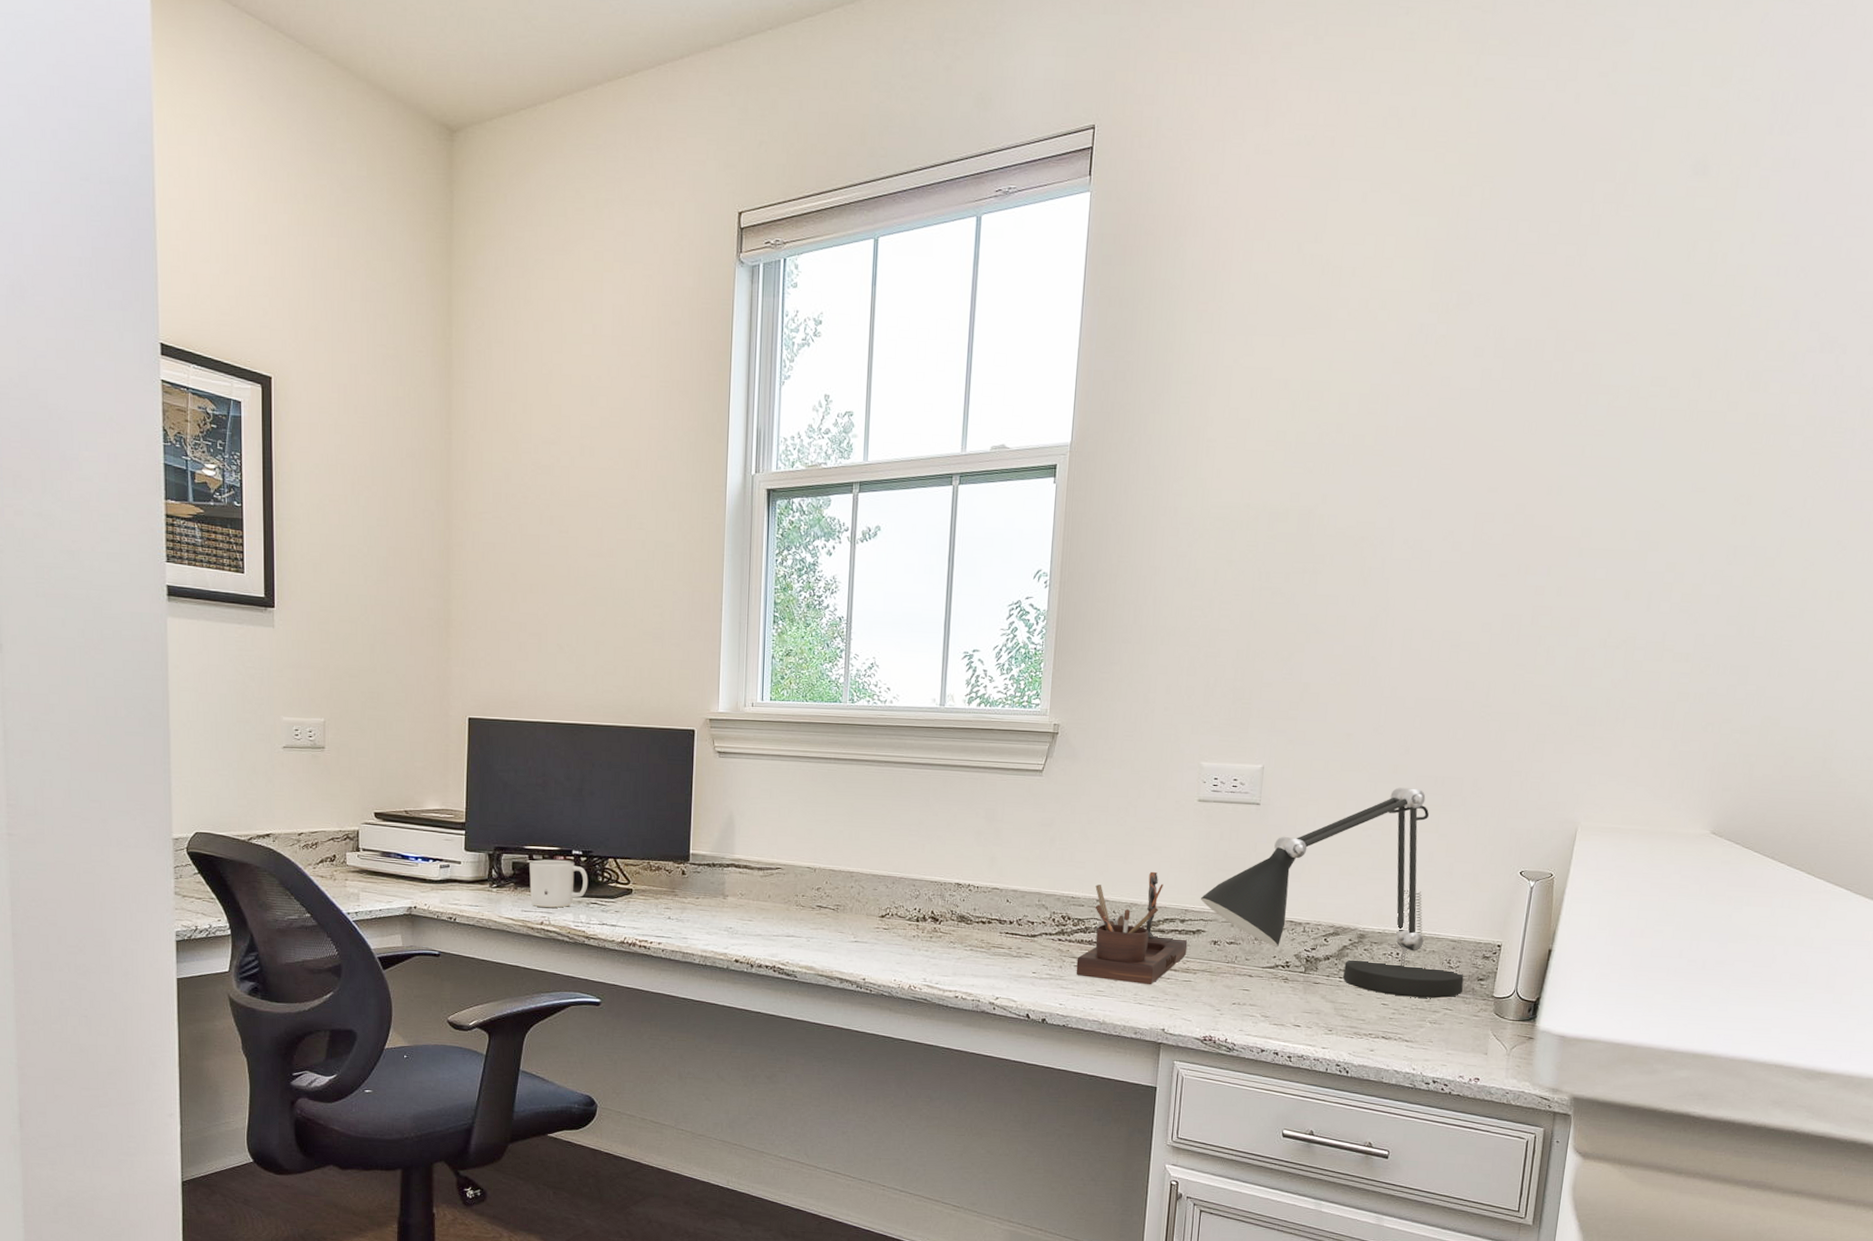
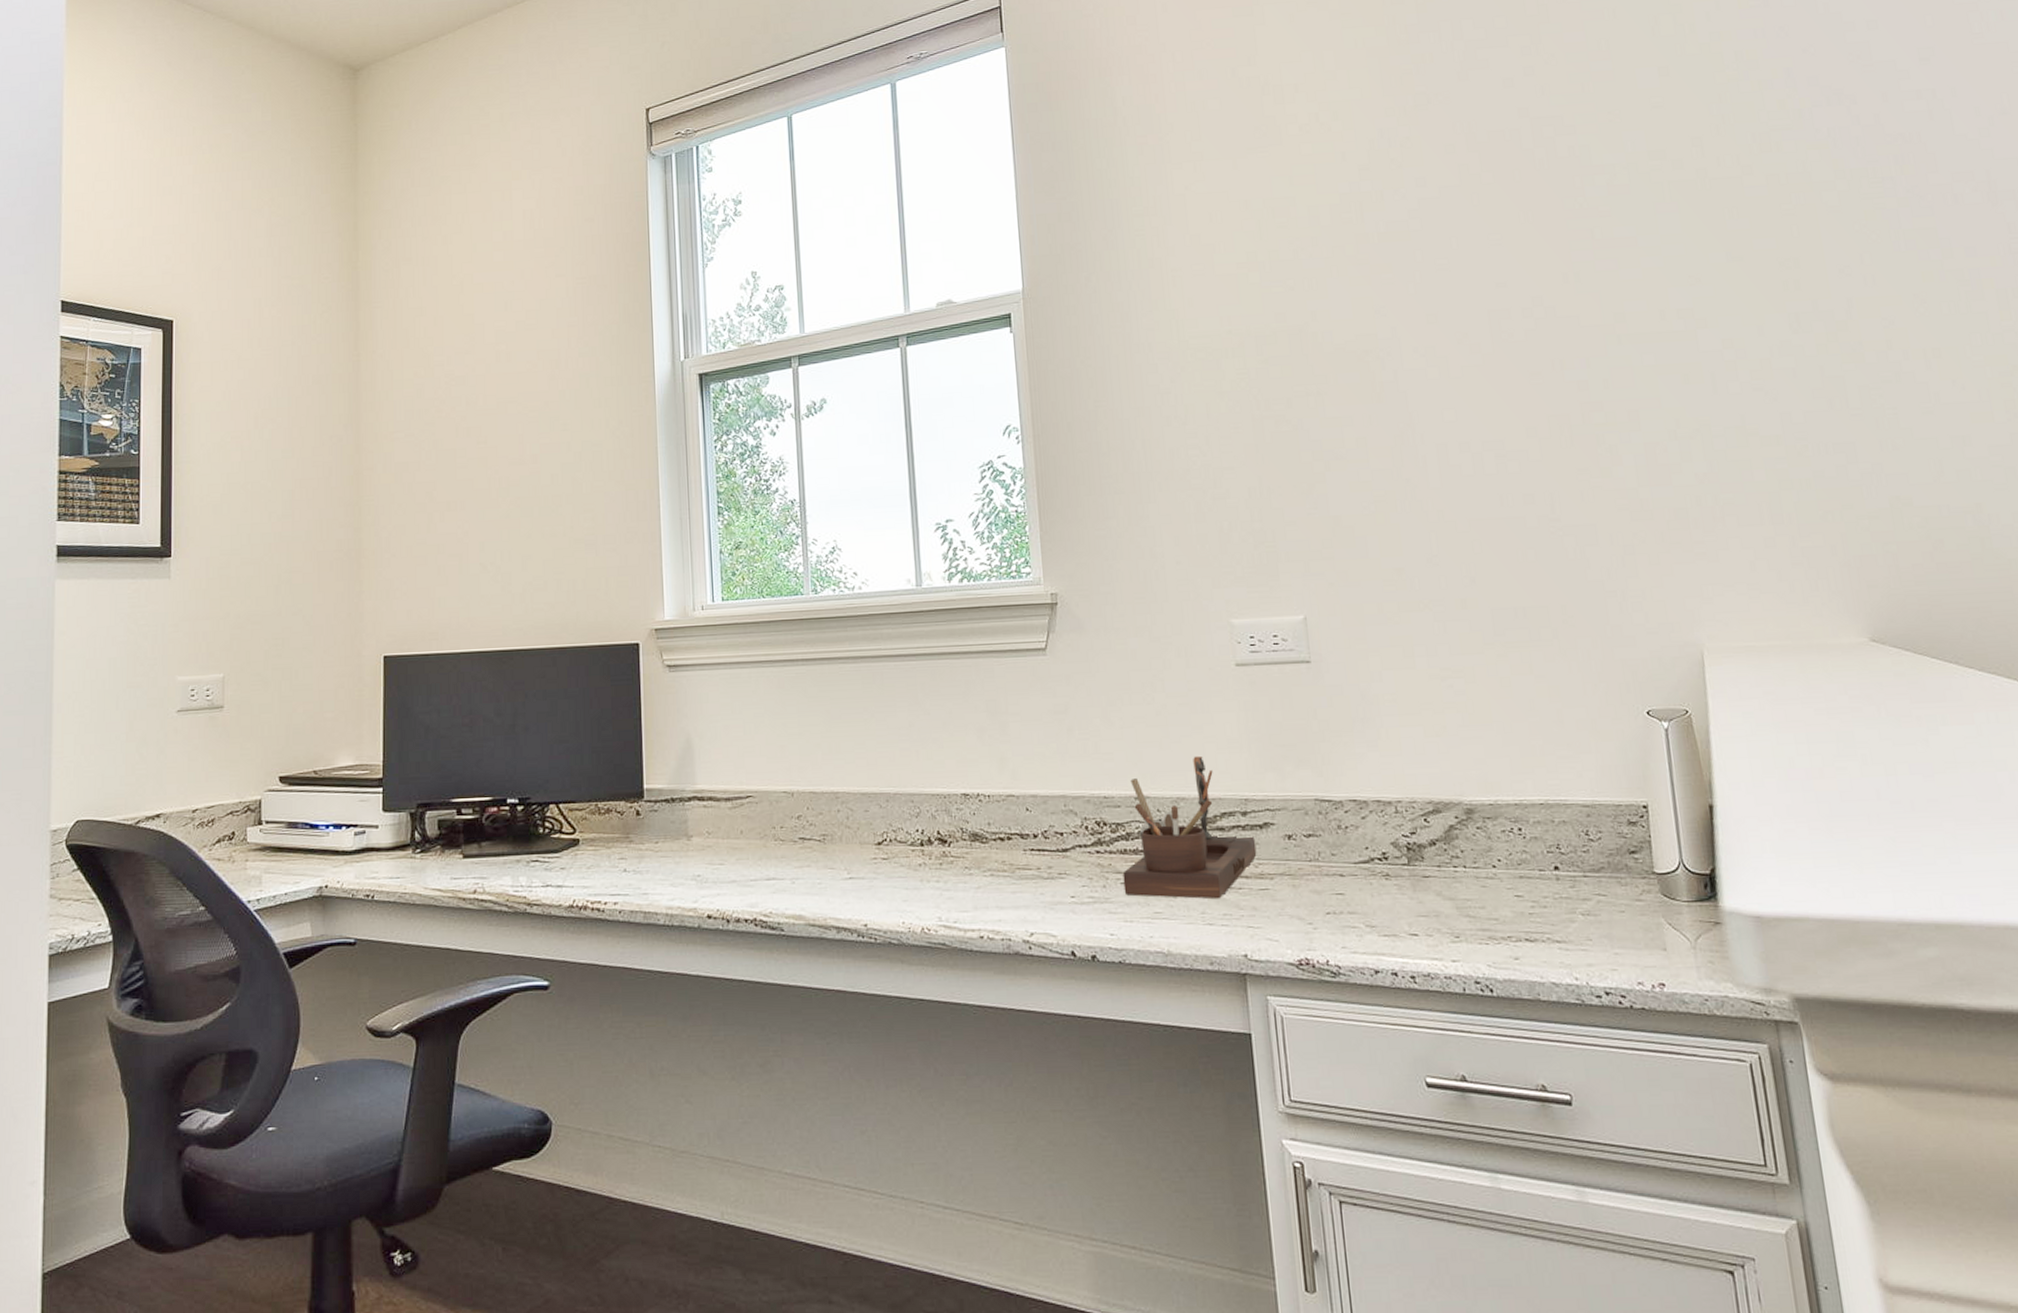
mug: present [528,859,589,908] -> none [457,811,527,872]
desk lamp: present [1200,787,1464,999] -> none [1260,624,1615,884]

